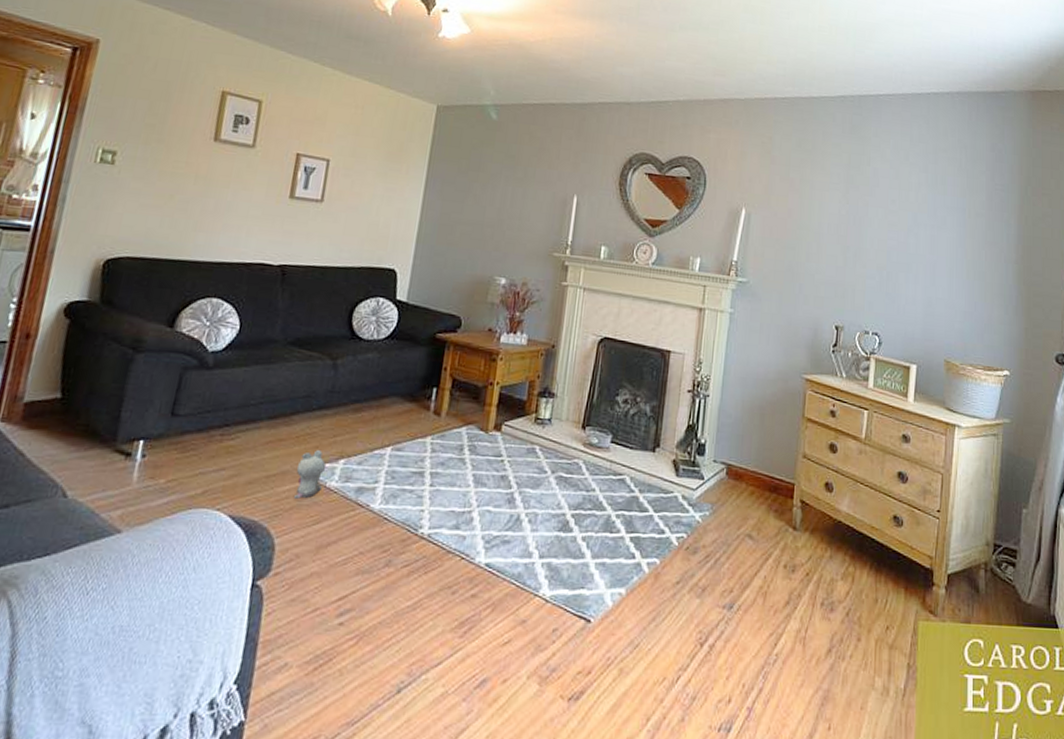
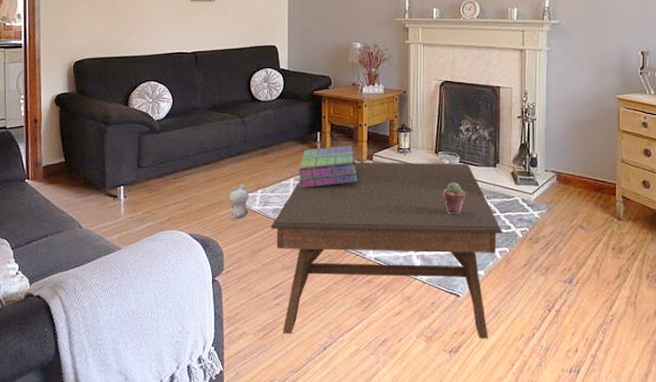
coffee table: none [341,431,654,682] -> present [270,162,503,339]
stack of books: none [396,408,479,462] -> present [298,145,358,188]
potted succulent: none [585,468,615,511] -> present [443,182,466,215]

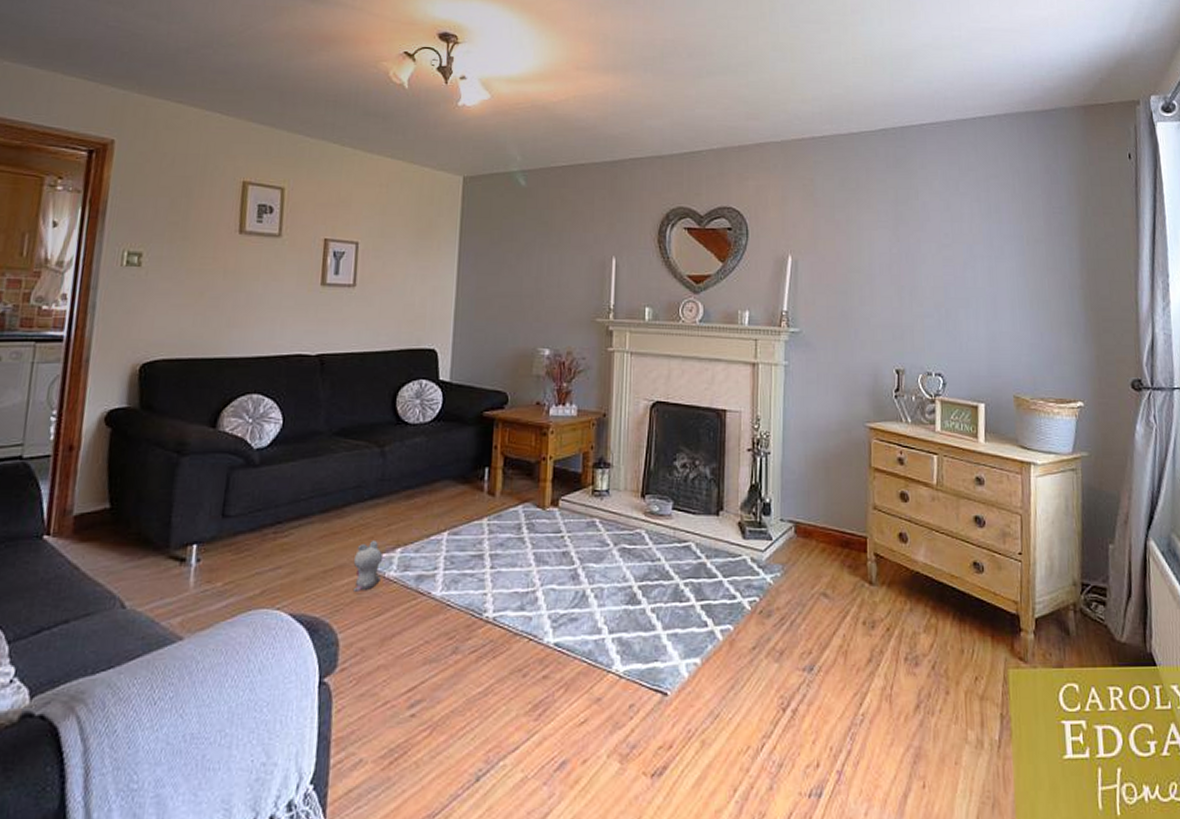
coffee table: present [270,162,503,339] -> none [410,509,726,760]
stack of books: present [298,145,358,188] -> none [454,485,537,545]
potted succulent: present [443,182,466,215] -> none [650,536,680,581]

